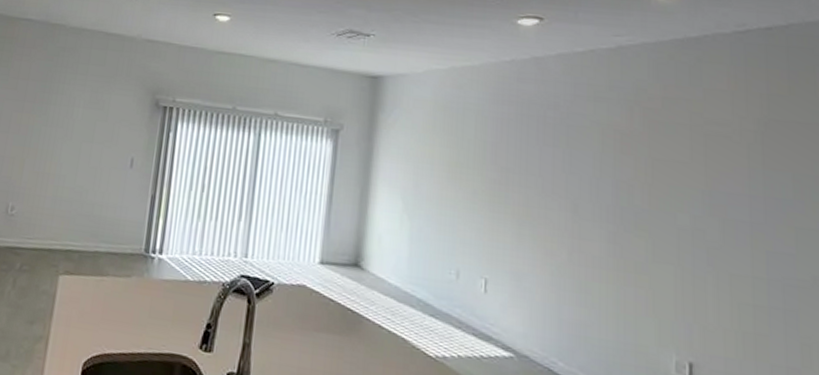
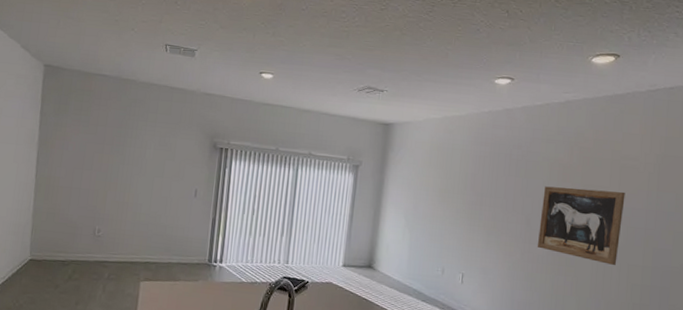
wall art: none [590,160,716,275] -> present [537,186,625,266]

